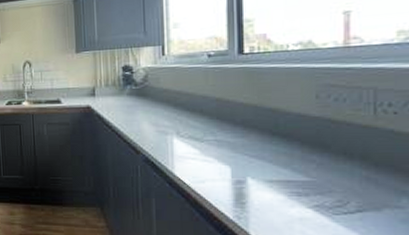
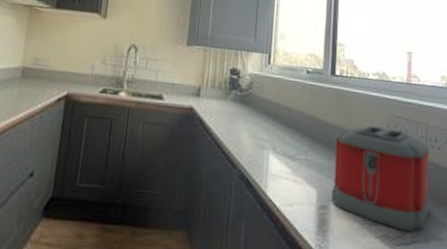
toaster: none [248,98,382,200] -> present [331,125,430,231]

